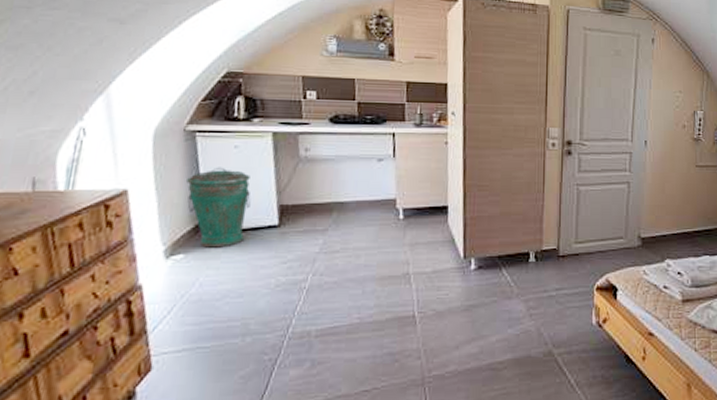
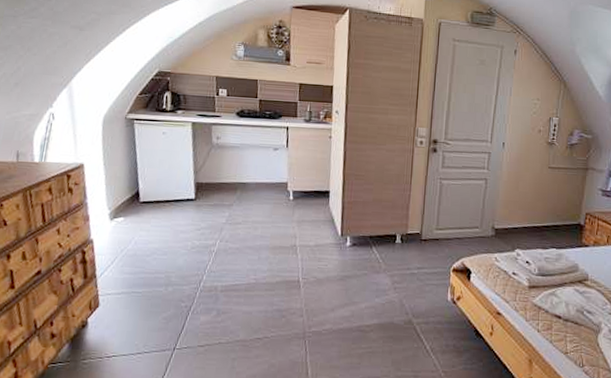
trash can: present [187,167,251,248] -> none [127,149,174,214]

